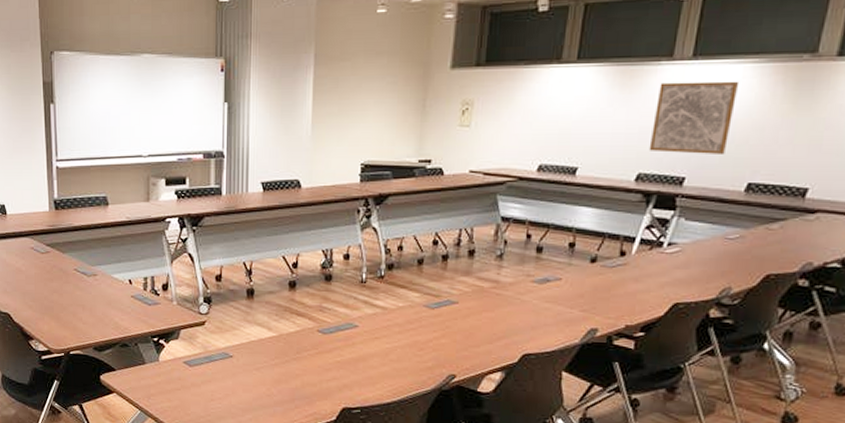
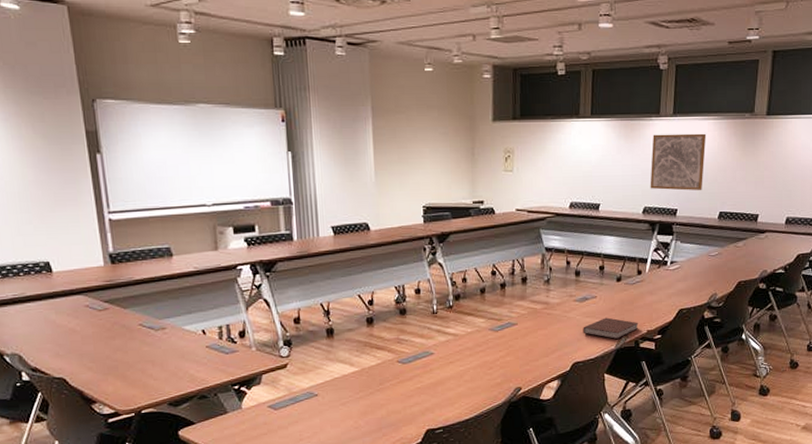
notebook: none [539,305,615,332] -> present [583,317,639,339]

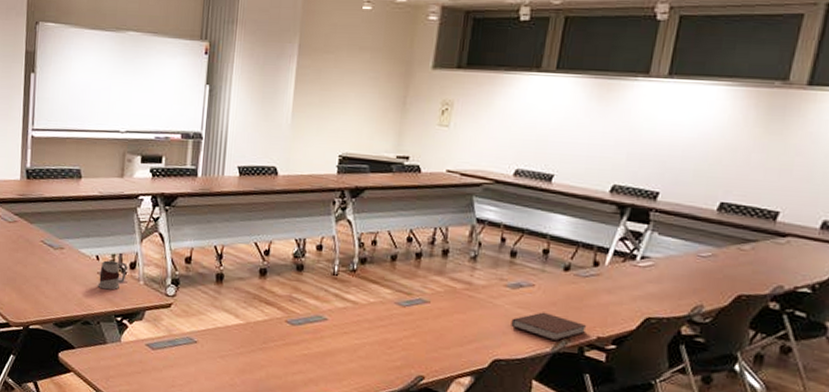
mug: none [208,332,237,362] -> present [97,260,127,290]
wall art: present [650,133,707,191] -> none [624,98,713,172]

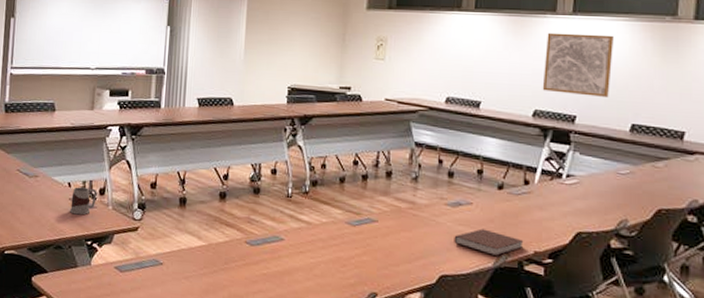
wall art: none [624,98,713,172] -> present [542,32,615,97]

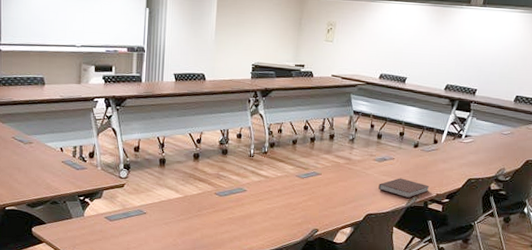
mug: present [69,187,97,215] -> none [62,151,87,175]
wall art: present [542,32,615,97] -> none [454,21,512,74]

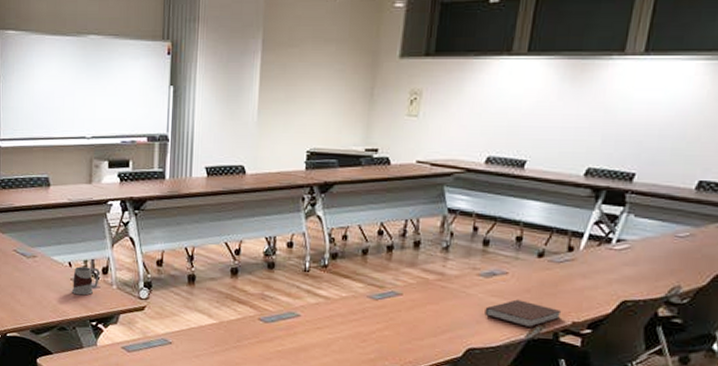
mug: none [62,151,87,175] -> present [71,266,100,296]

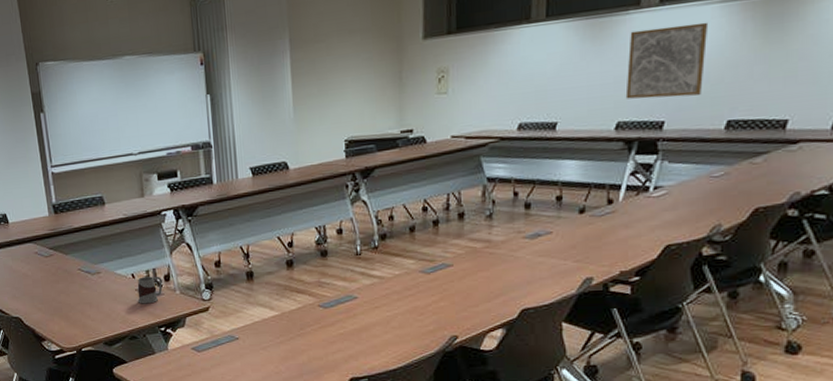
notebook: present [484,299,562,327] -> none [534,256,609,282]
wall art: none [598,77,692,151] -> present [625,22,709,99]

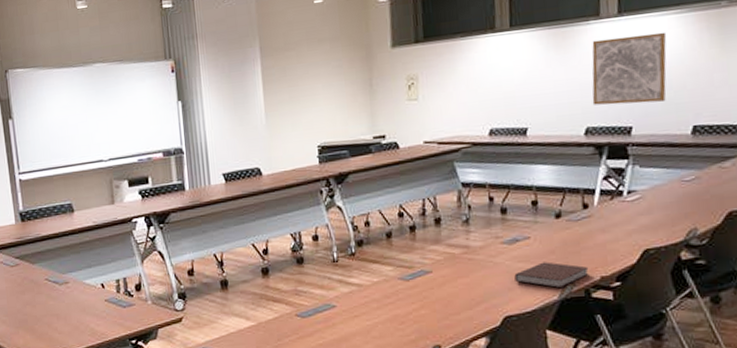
mug: present [137,276,163,304] -> none [107,285,134,316]
notebook: none [534,256,609,282] -> present [514,262,589,288]

